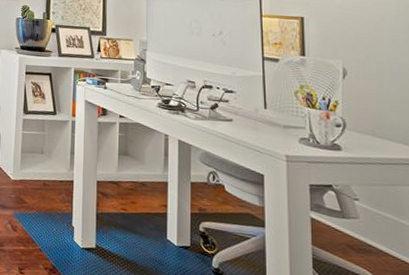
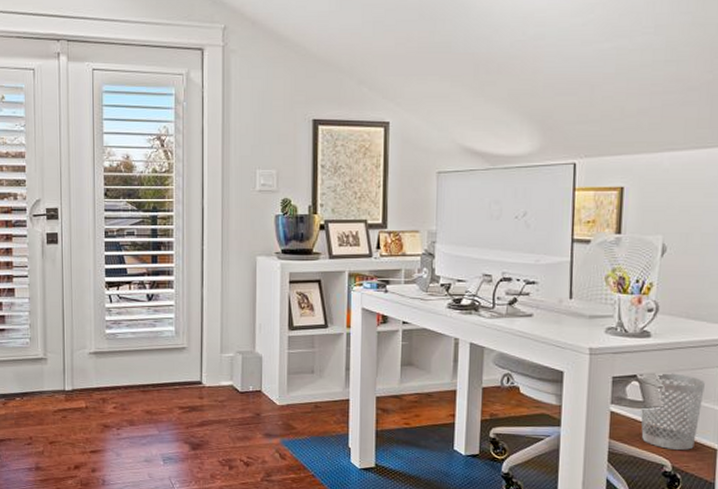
wastebasket: none [340,184,399,266] -> present [640,371,705,450]

